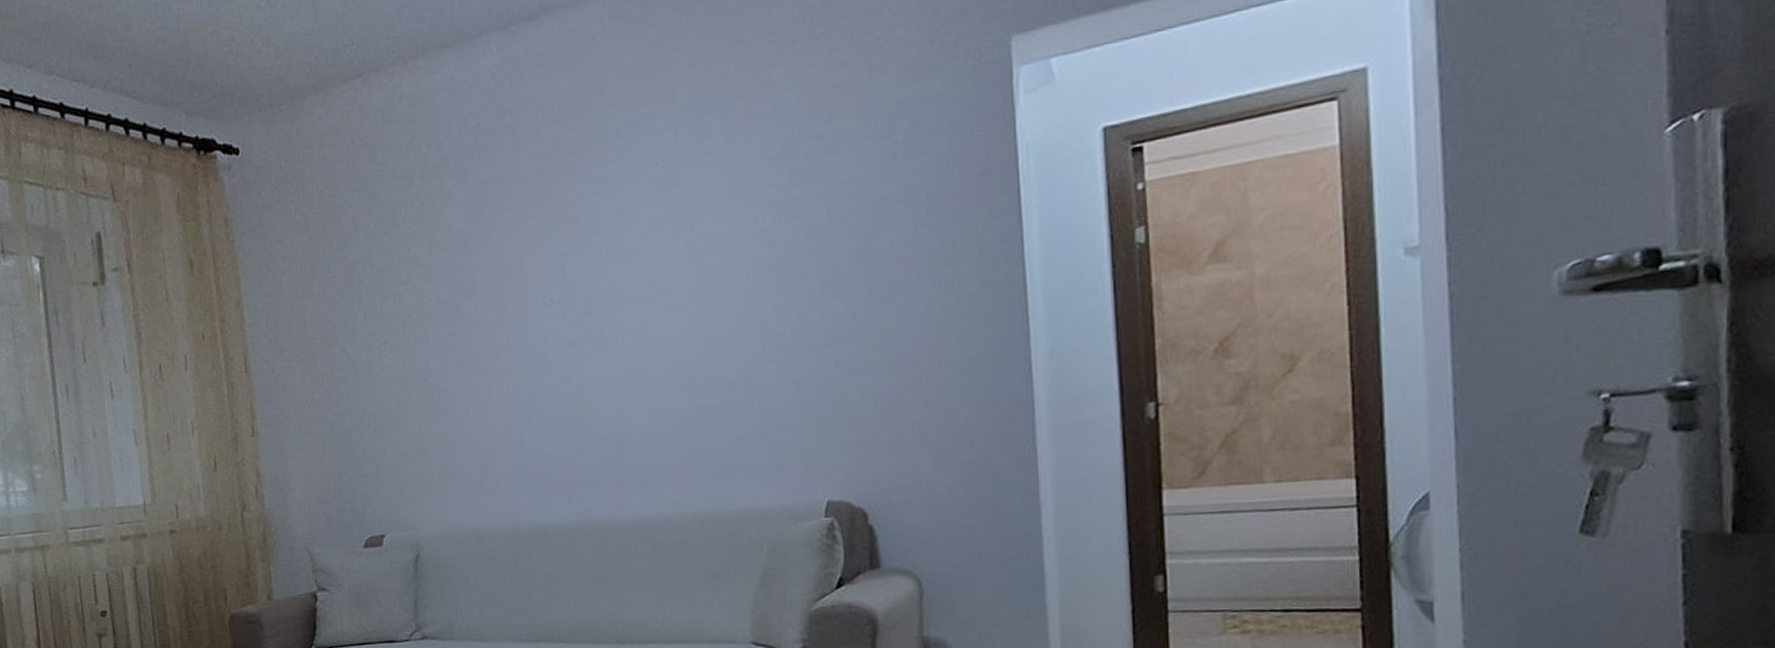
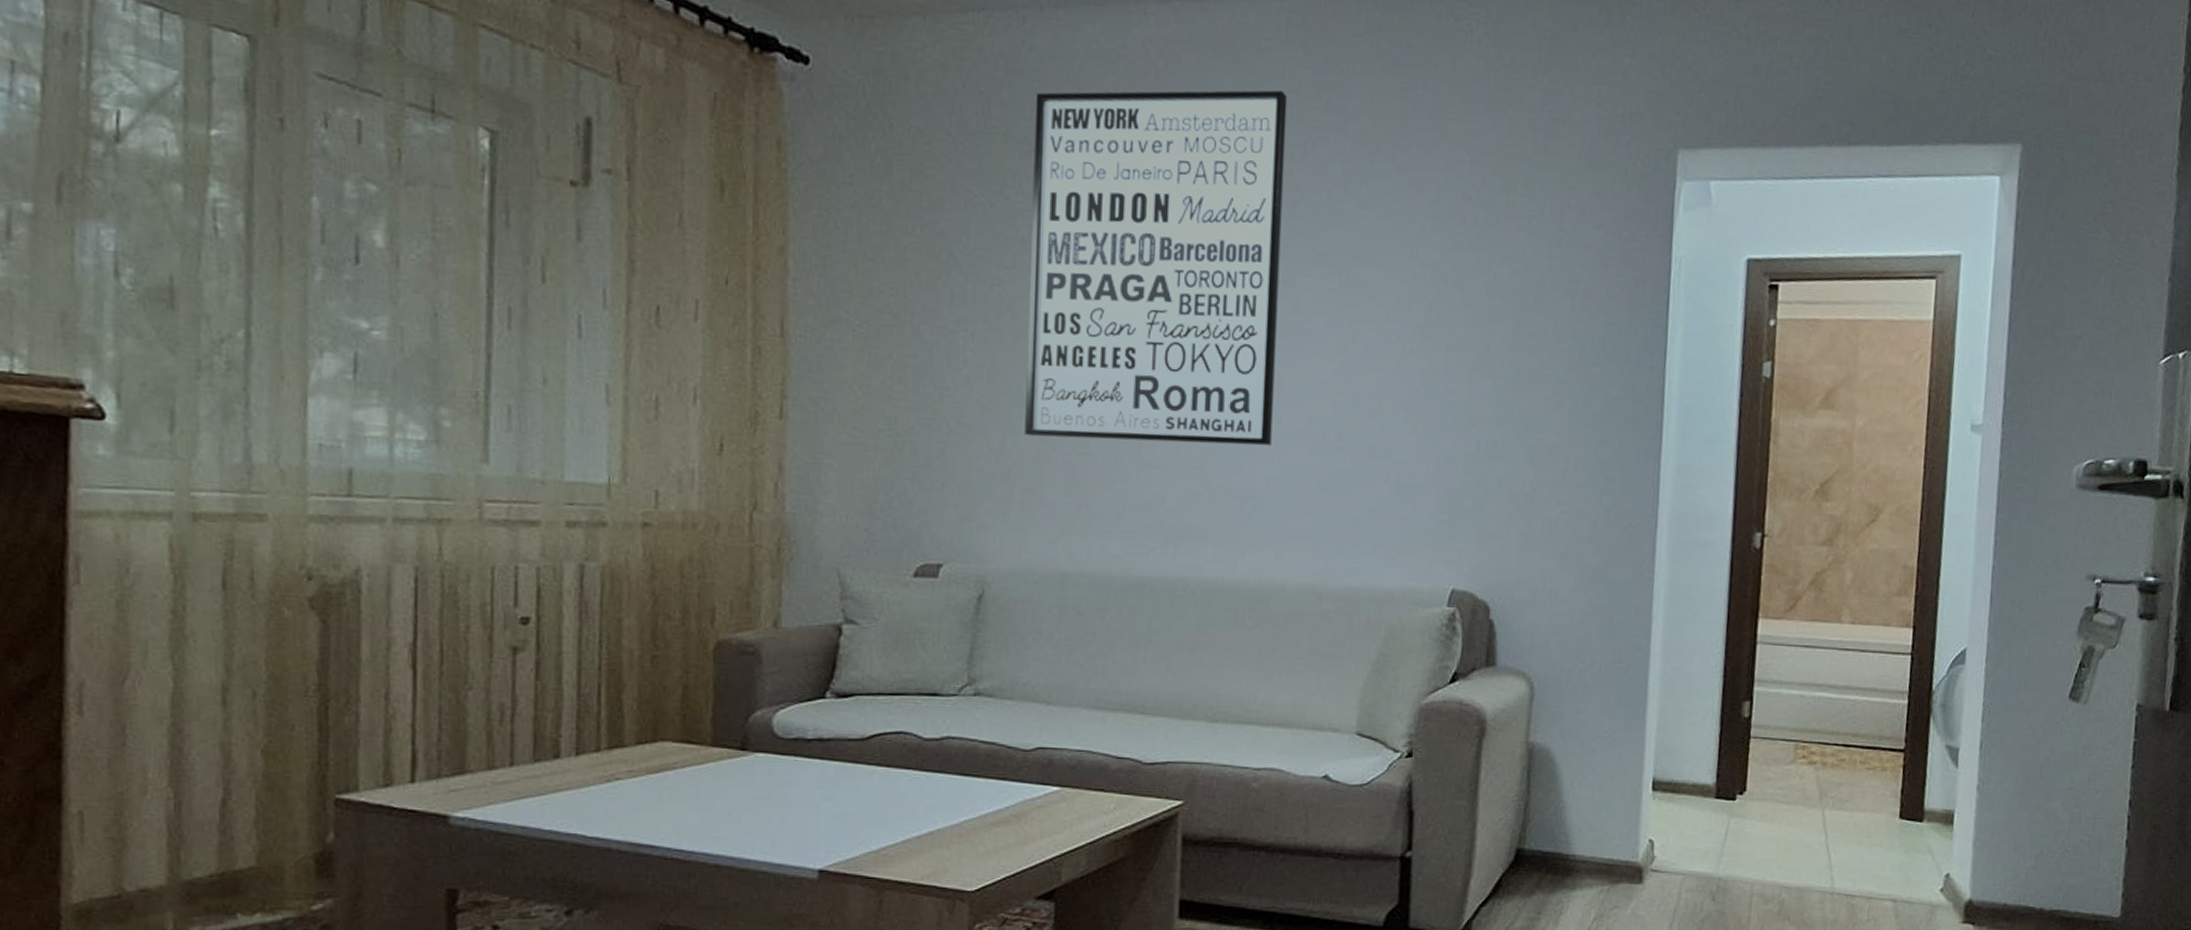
wall art: none [409,78,642,420] -> present [1025,89,1288,446]

